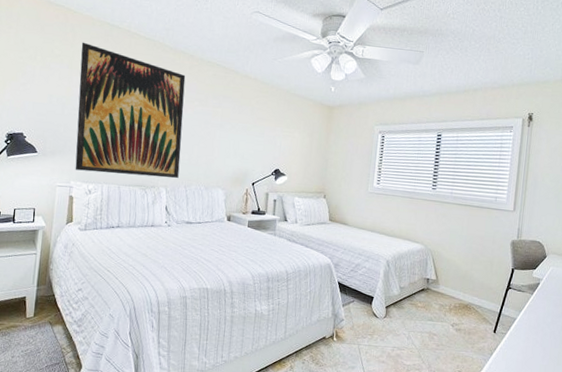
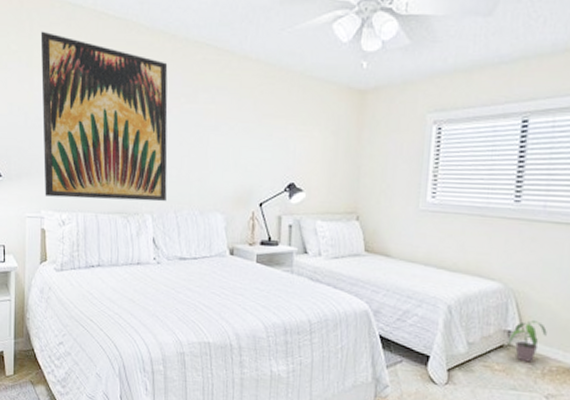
potted plant: none [427,271,453,301] -> present [507,320,547,362]

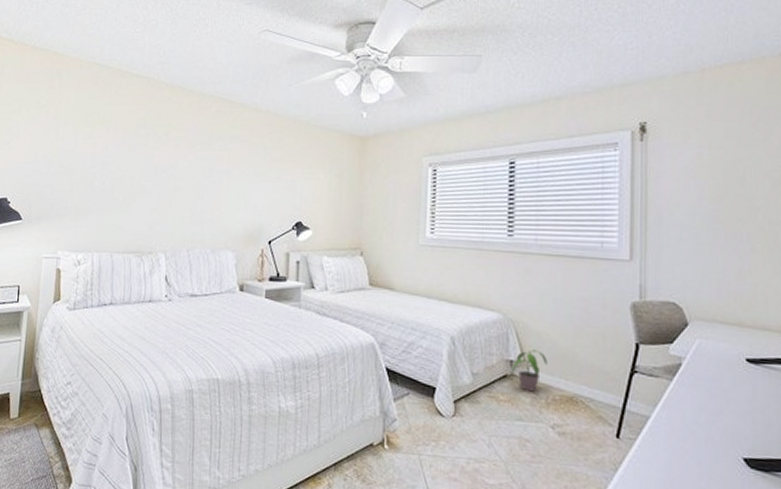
wall art: present [40,31,168,202] -> none [62,88,185,241]

